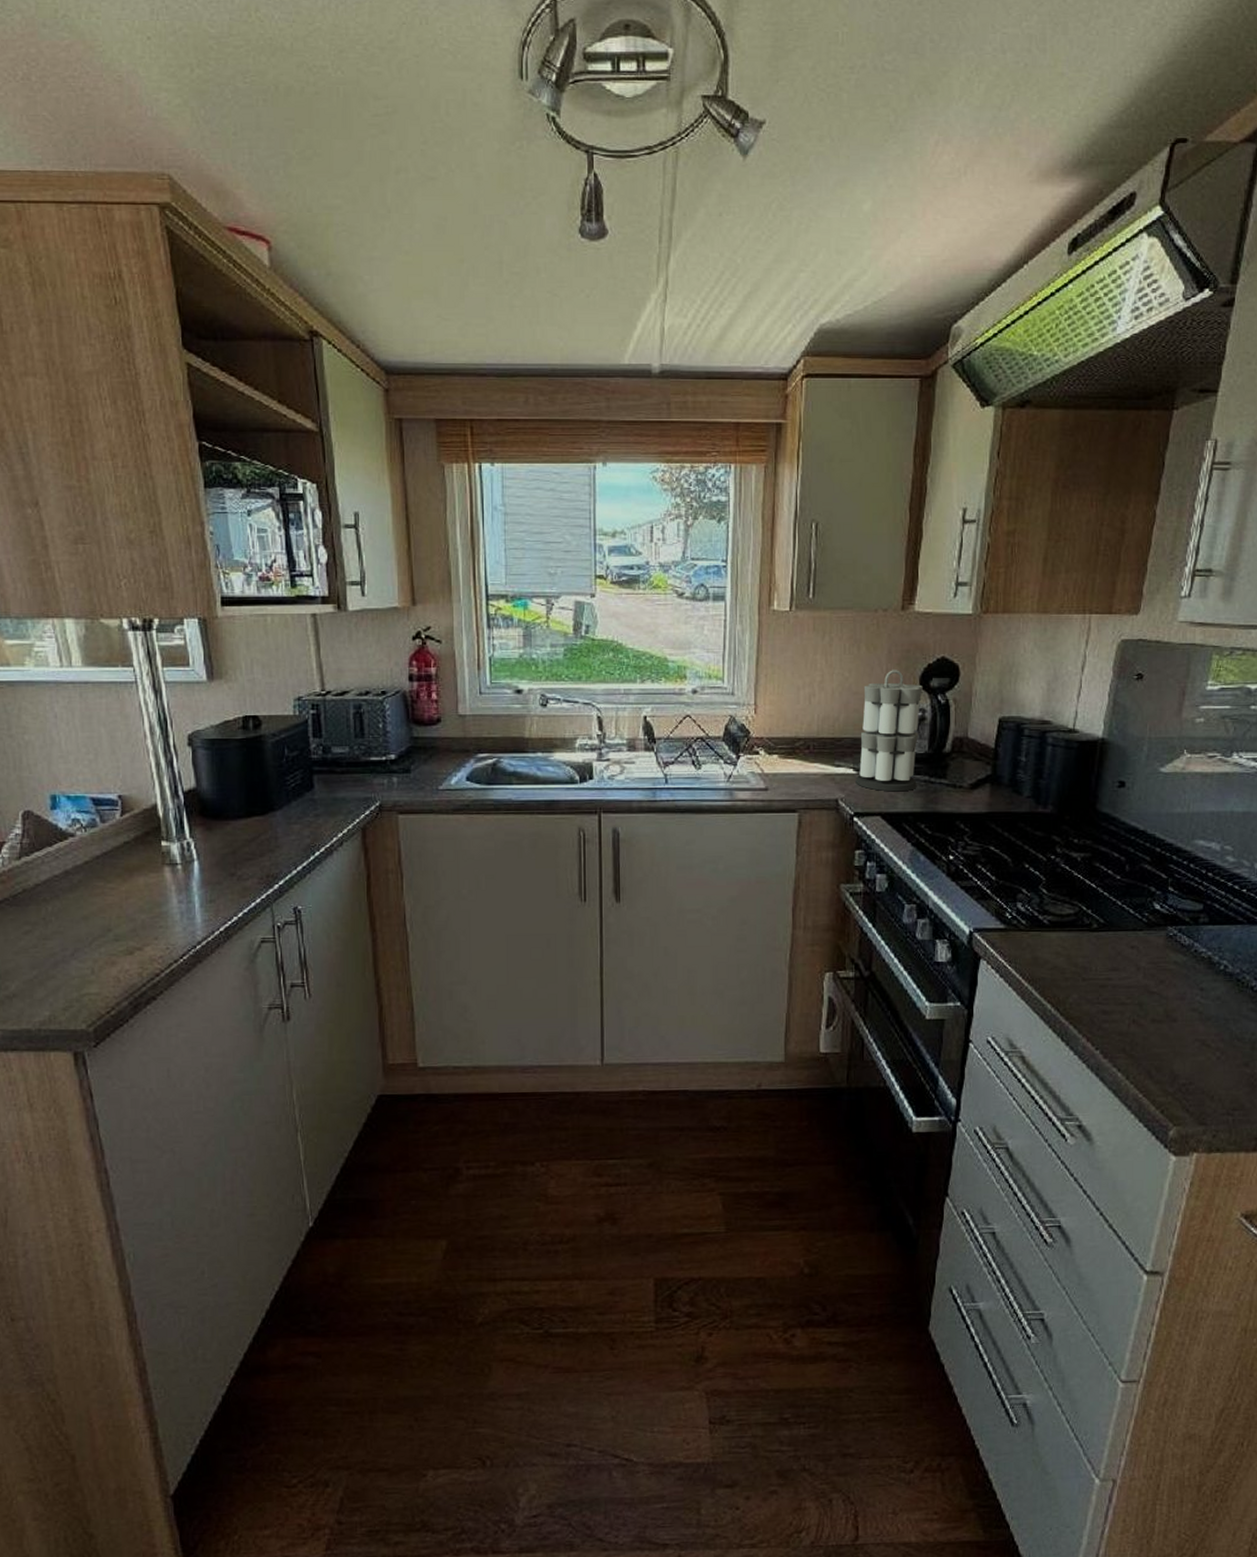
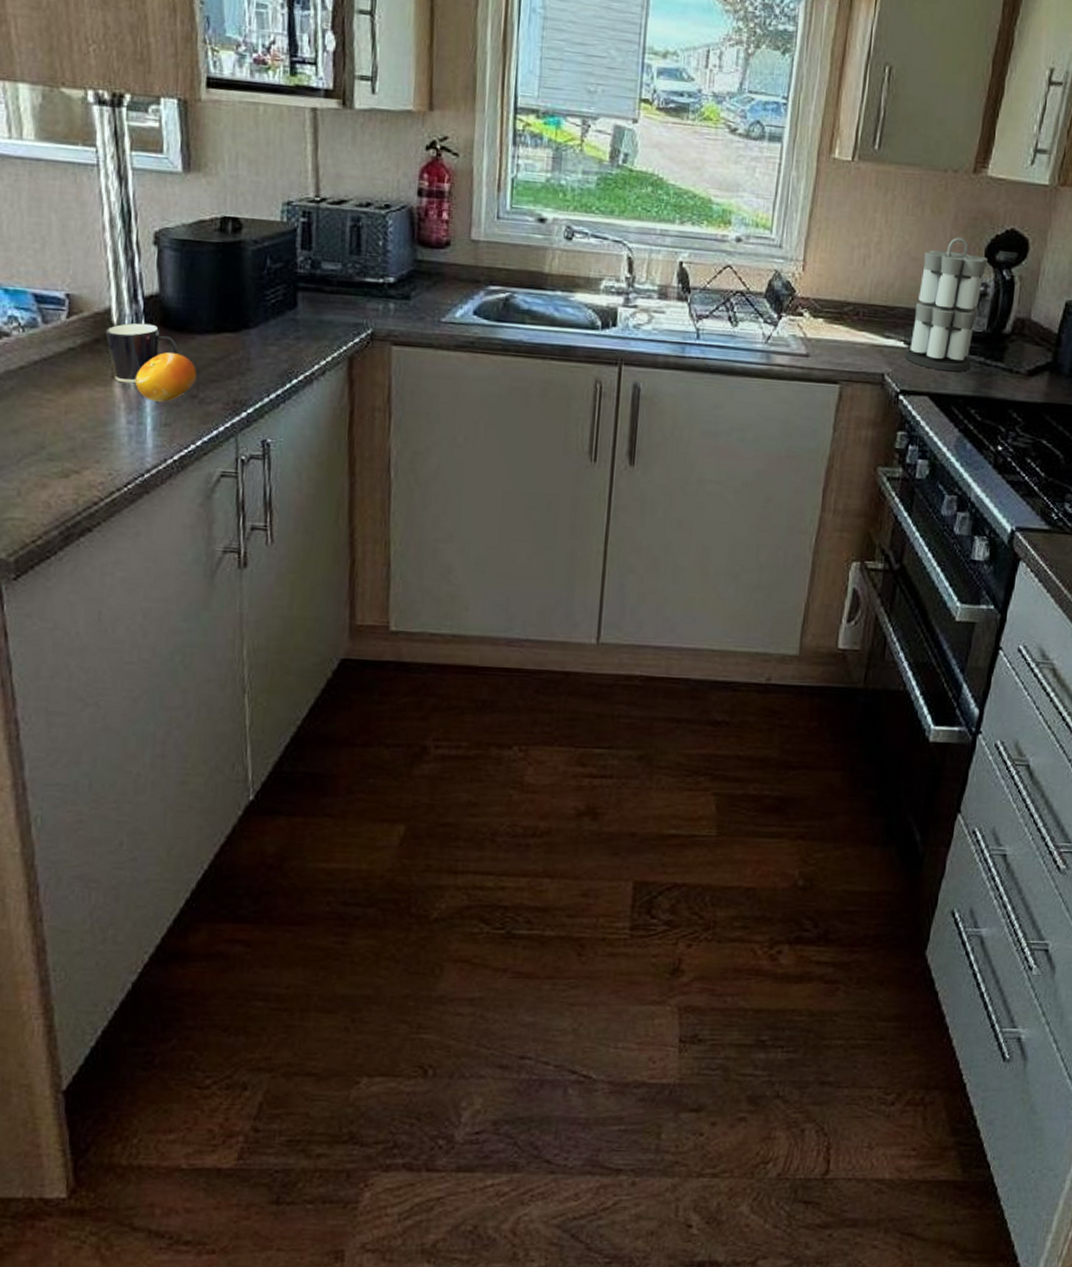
mug: none [153,814,216,868] -> present [105,322,178,384]
fruit: none [181,838,233,882] -> present [134,352,197,402]

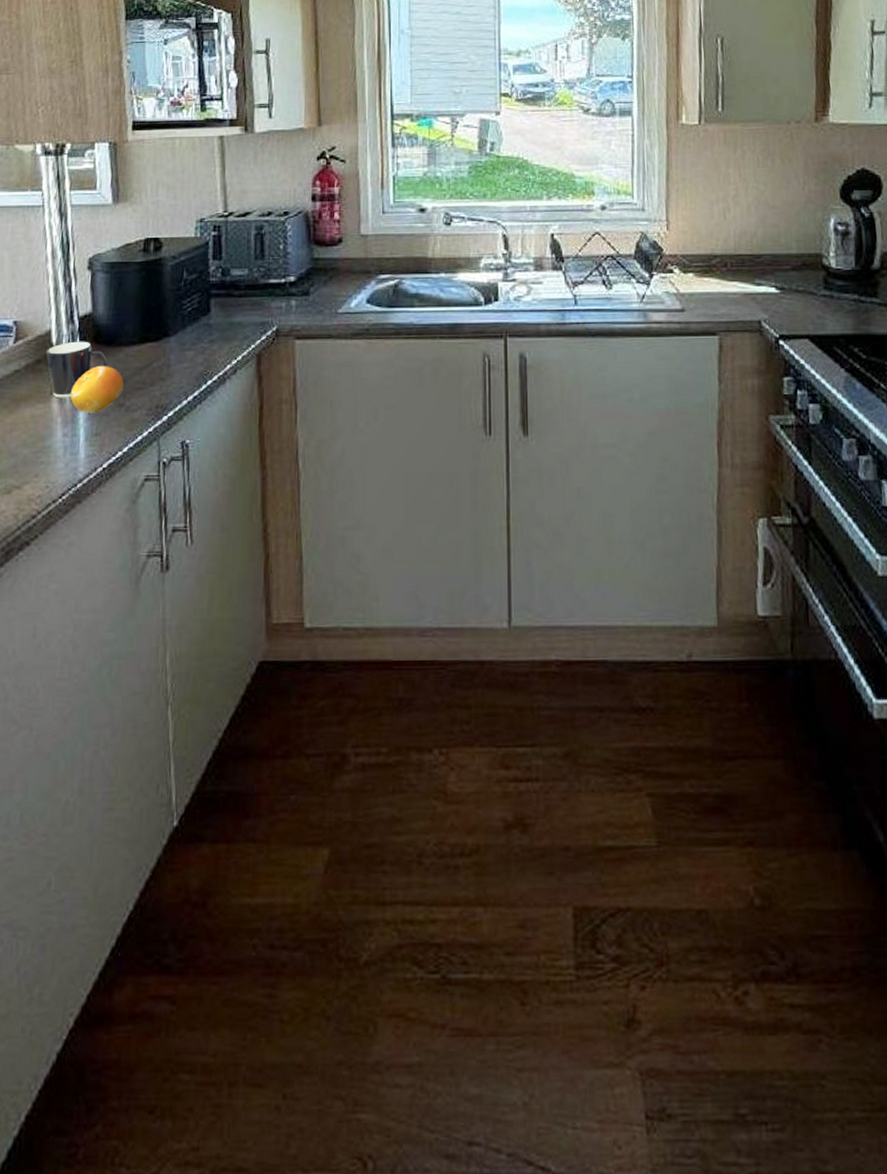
spice rack: present [905,237,988,372] -> none [778,182,846,312]

